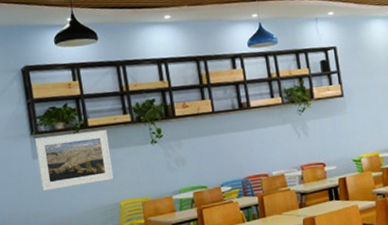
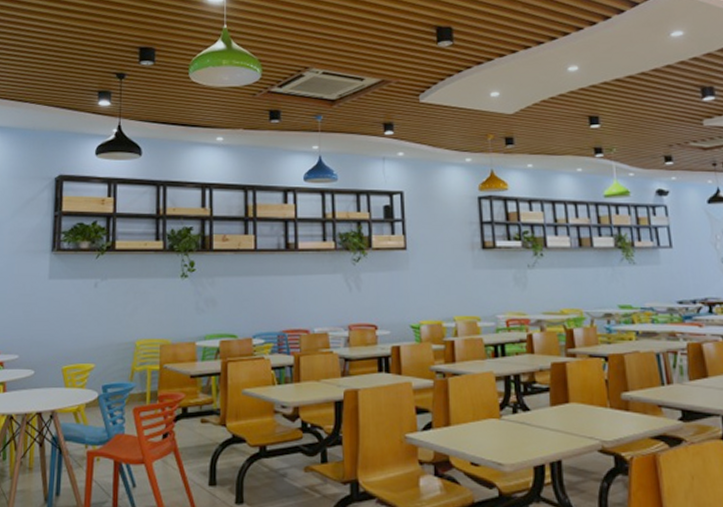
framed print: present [35,130,114,192] -> none [52,256,135,318]

